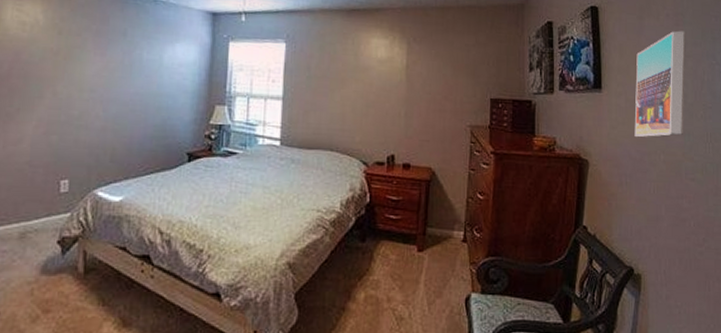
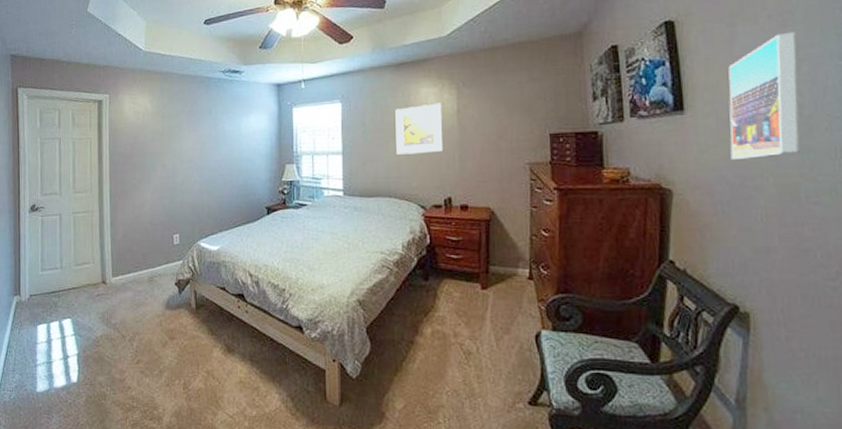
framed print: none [341,55,392,107] -> present [395,103,444,155]

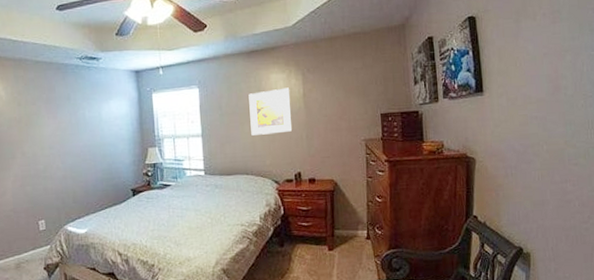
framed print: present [728,31,801,159] -> none [515,27,565,132]

